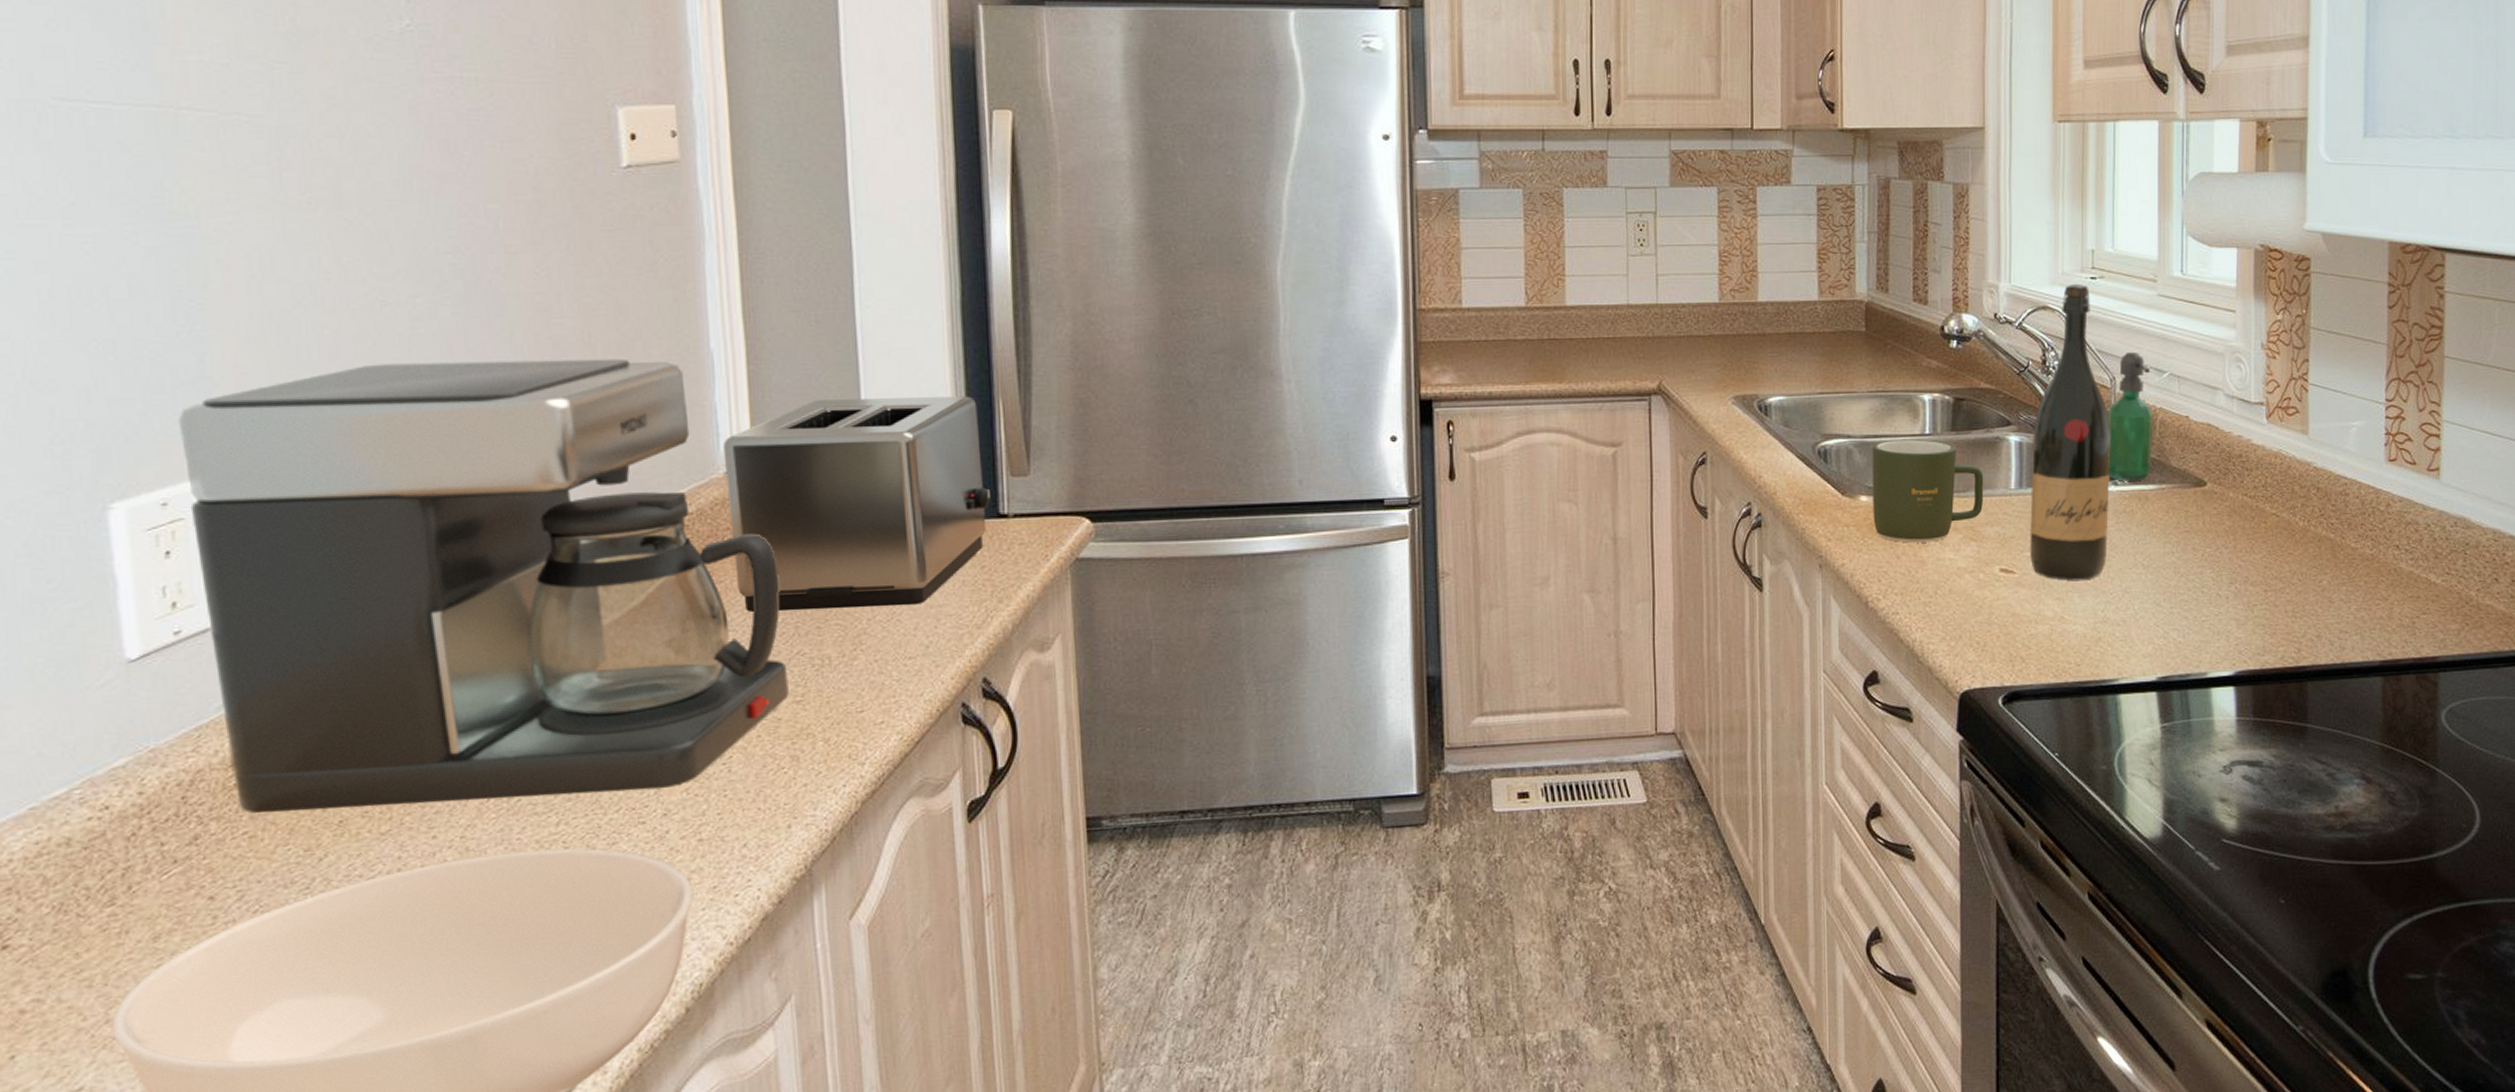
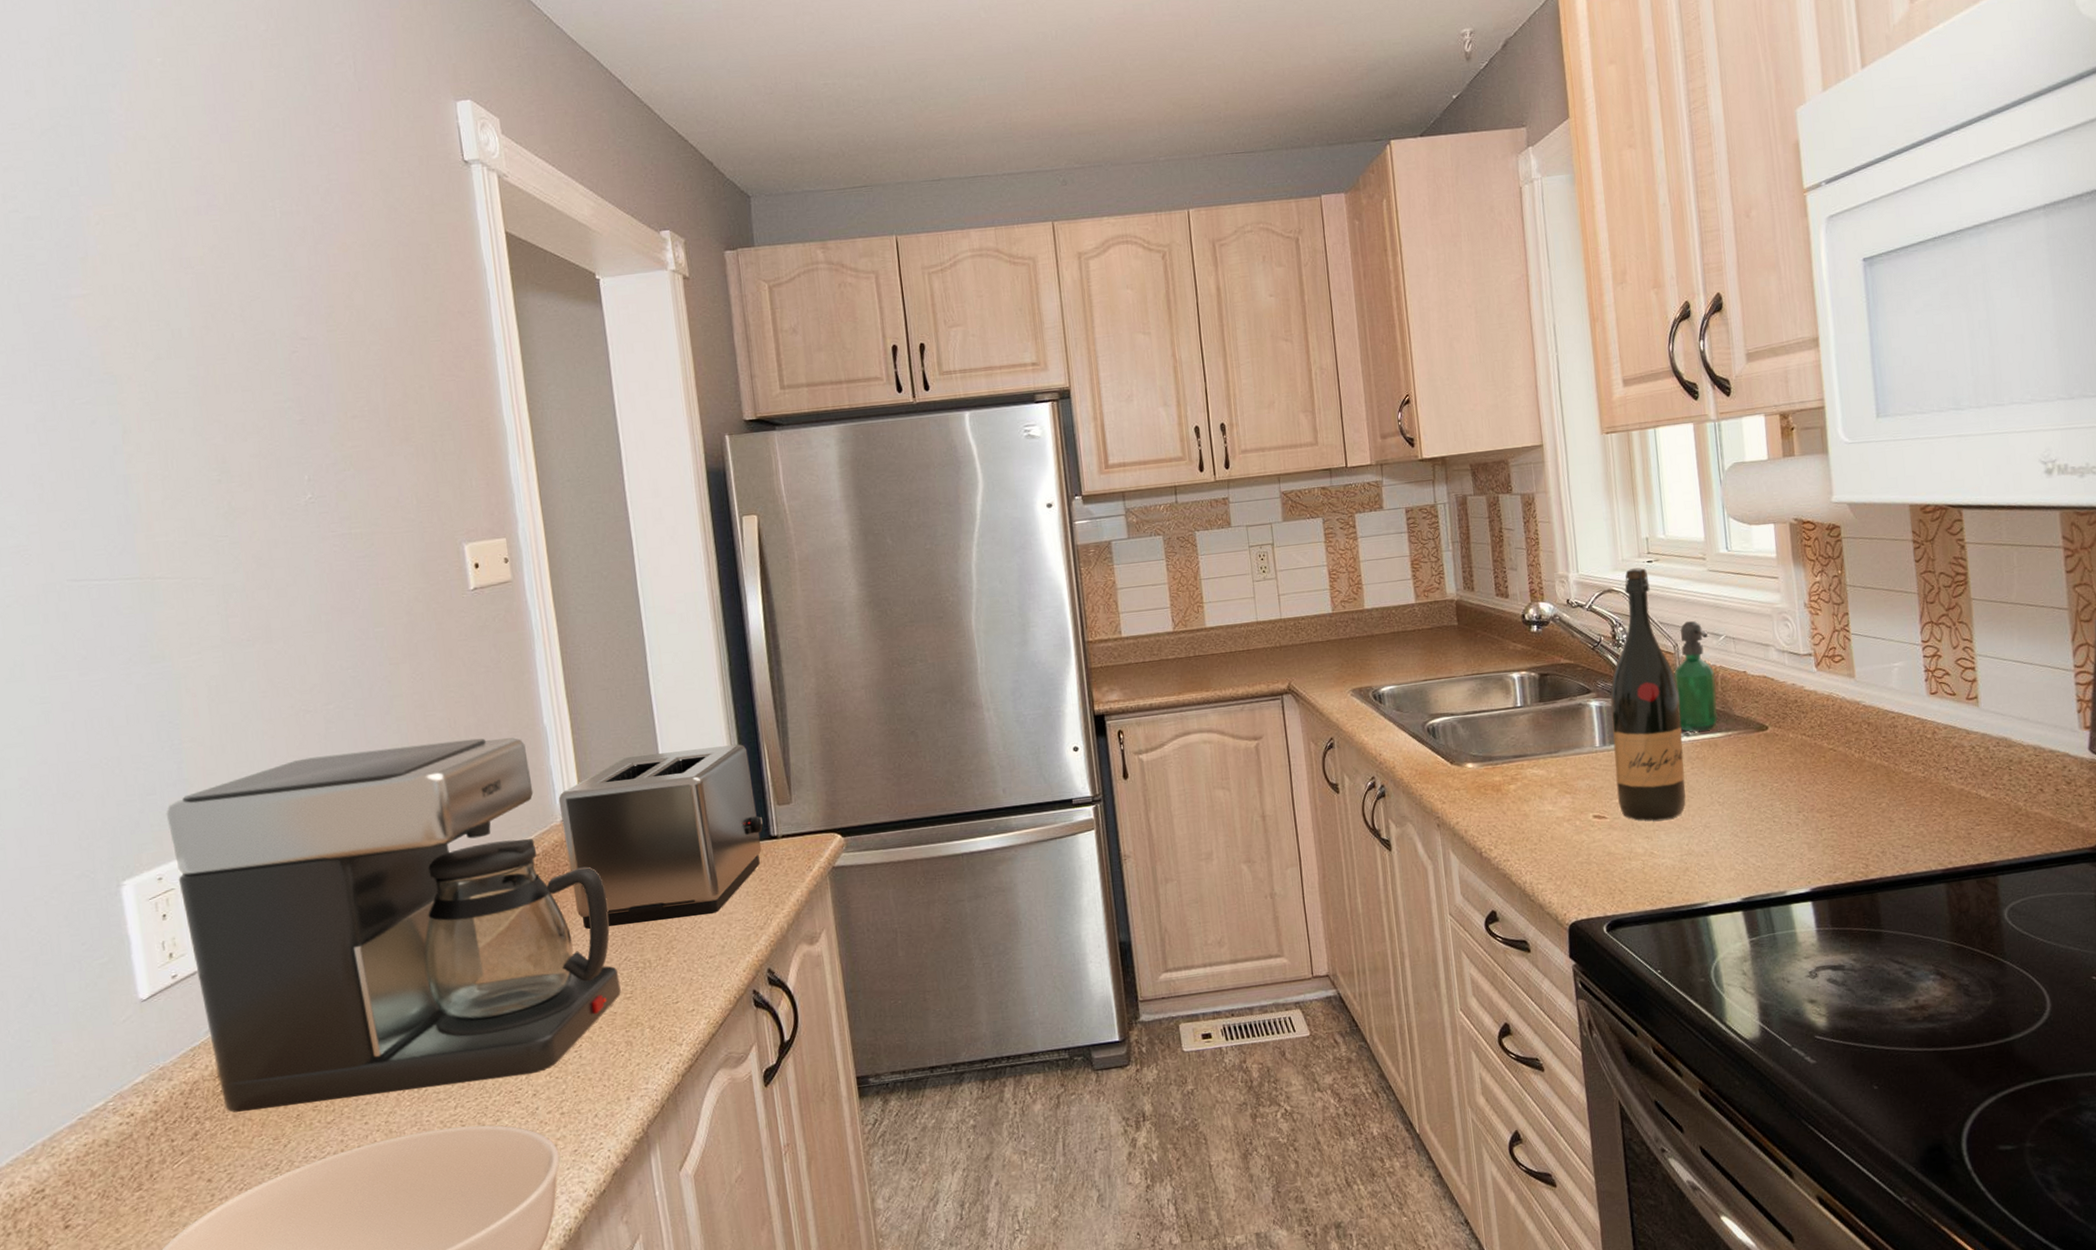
mug: present [1872,439,1984,543] -> none [1472,711,1574,800]

